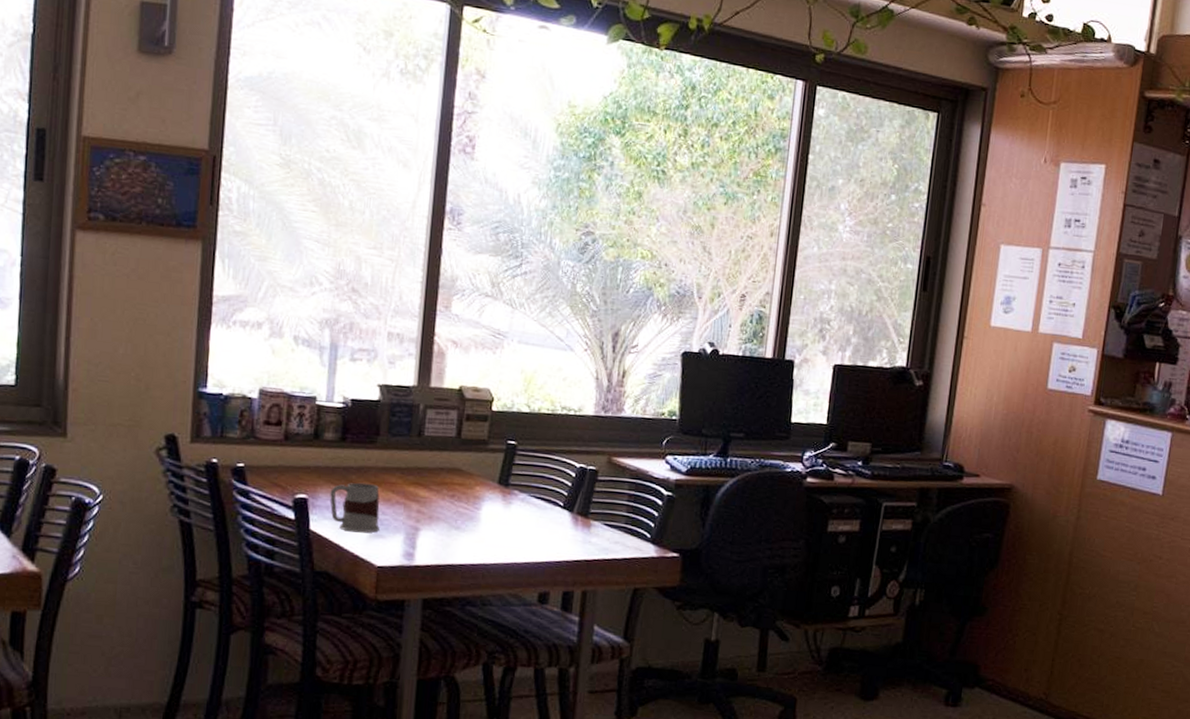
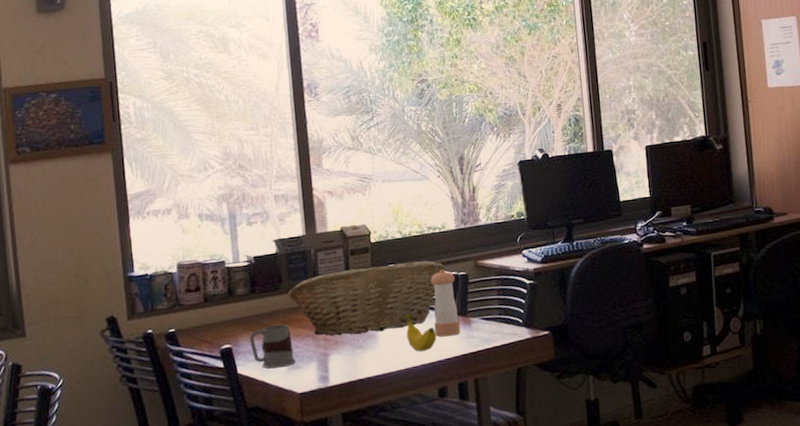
fruit basket: none [383,435,573,516] -> present [287,260,446,336]
banana: none [513,501,548,548] -> present [405,313,437,352]
pepper shaker: none [547,458,583,537] -> present [431,269,460,337]

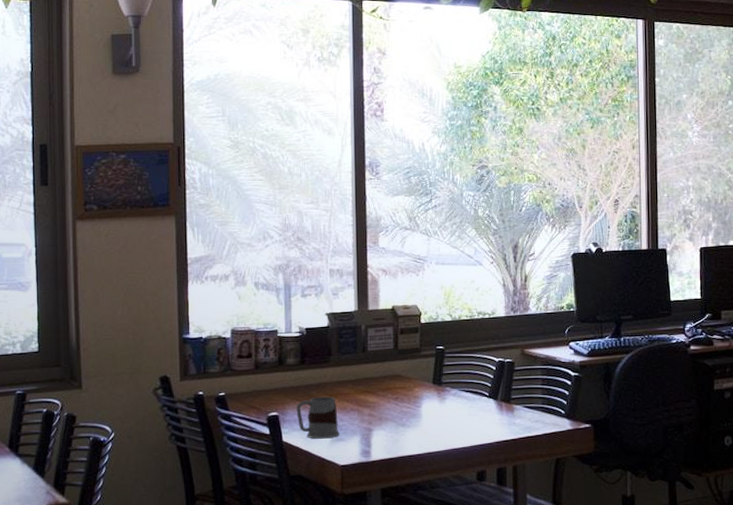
fruit basket: present [287,260,446,336] -> none [336,344,492,413]
banana: present [405,313,437,352] -> none [449,396,479,434]
pepper shaker: present [431,269,460,337] -> none [477,355,503,422]

